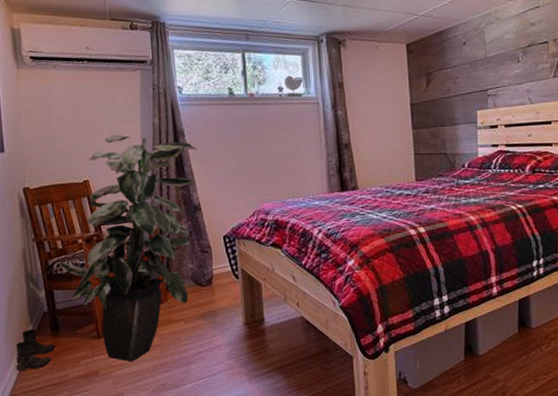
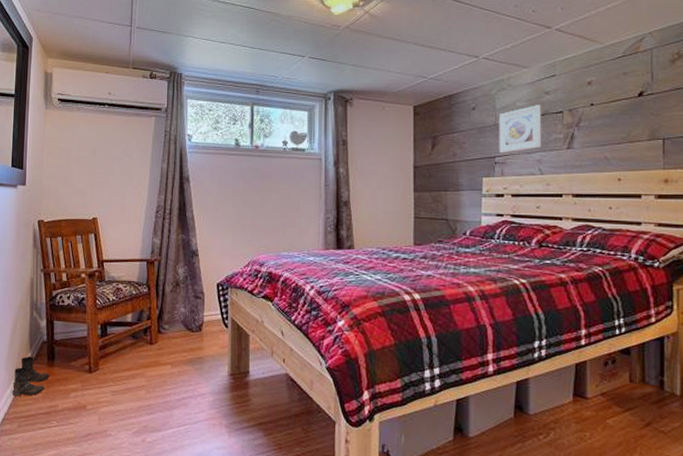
indoor plant: present [59,134,197,362] -> none [62,176,200,400]
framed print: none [489,36,530,86] -> present [499,105,542,154]

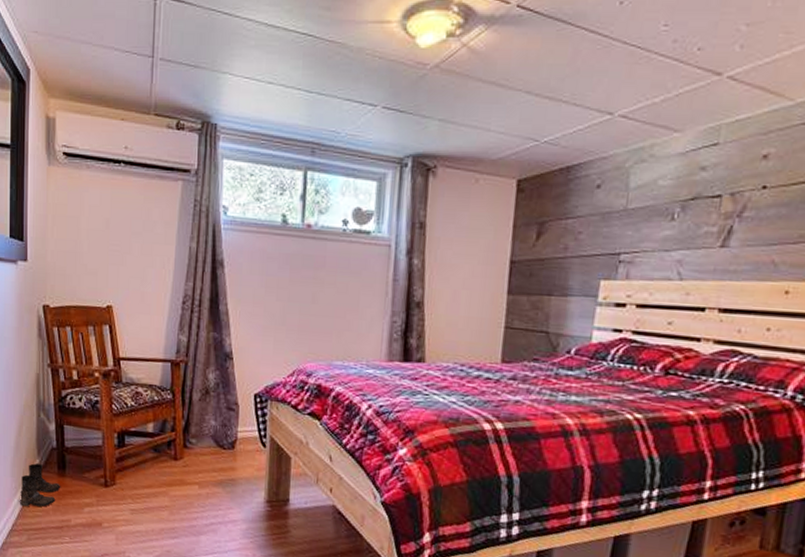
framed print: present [499,105,542,154] -> none [626,184,692,250]

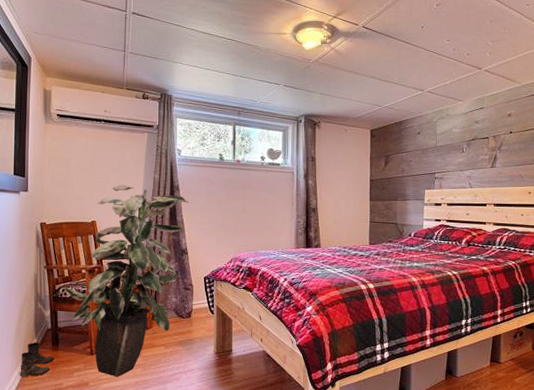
indoor plant: none [73,256,236,520] -> present [65,185,188,377]

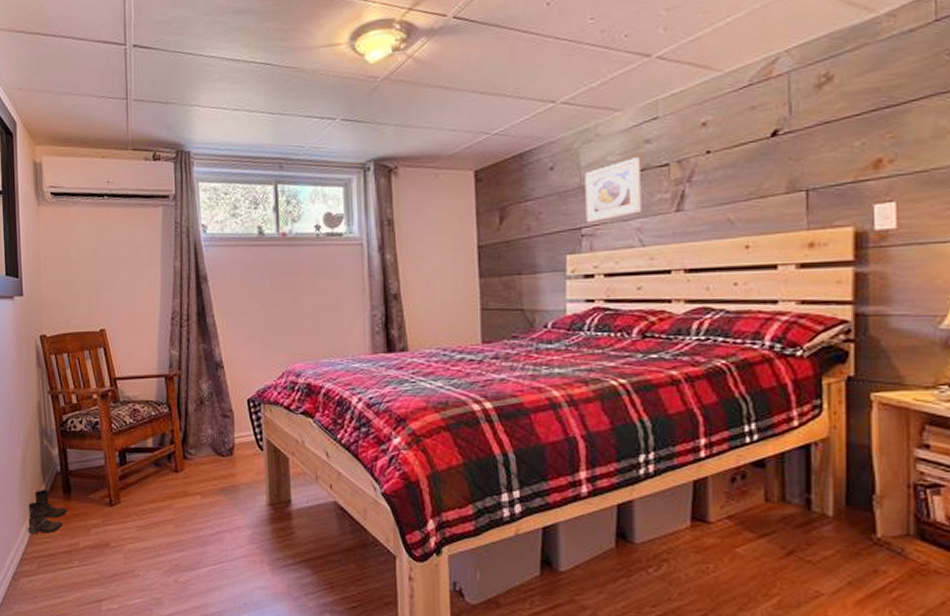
indoor plant: present [65,185,188,377] -> none [73,279,220,536]
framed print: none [438,131,472,170] -> present [585,157,642,223]

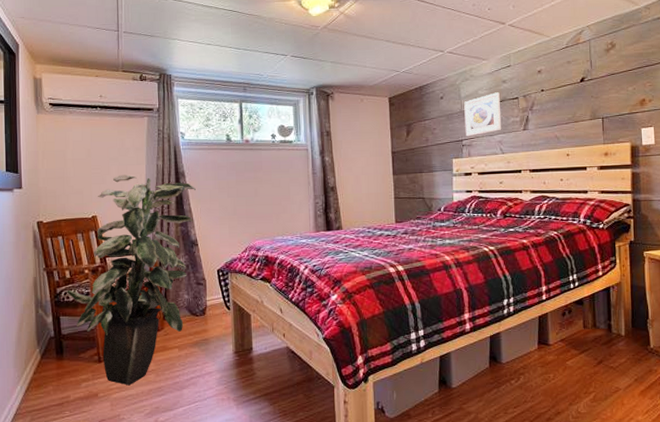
boots: present [28,490,67,534] -> none [23,353,60,392]
indoor plant: none [73,279,220,536] -> present [67,174,196,386]

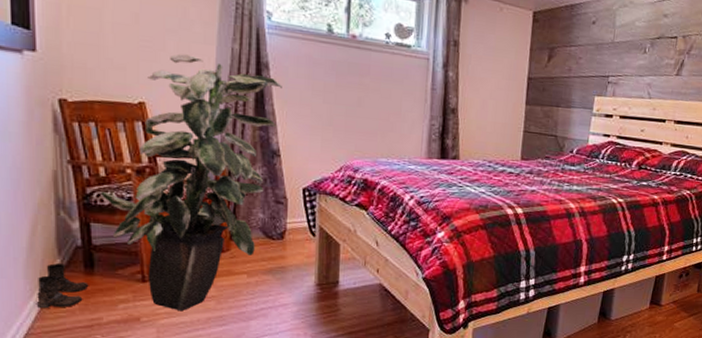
boots: none [23,353,60,392] -> present [37,263,89,309]
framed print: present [464,92,502,137] -> none [613,26,658,74]

